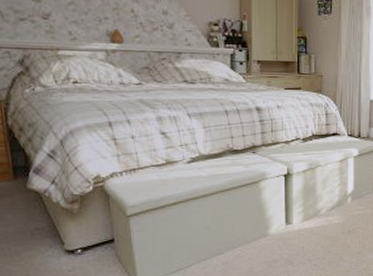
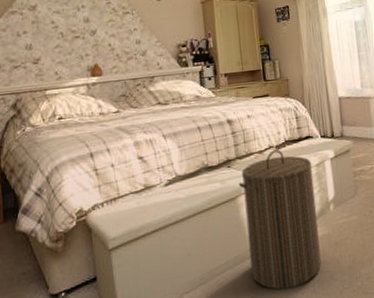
laundry hamper: none [263,142,336,265] -> present [239,149,322,290]

